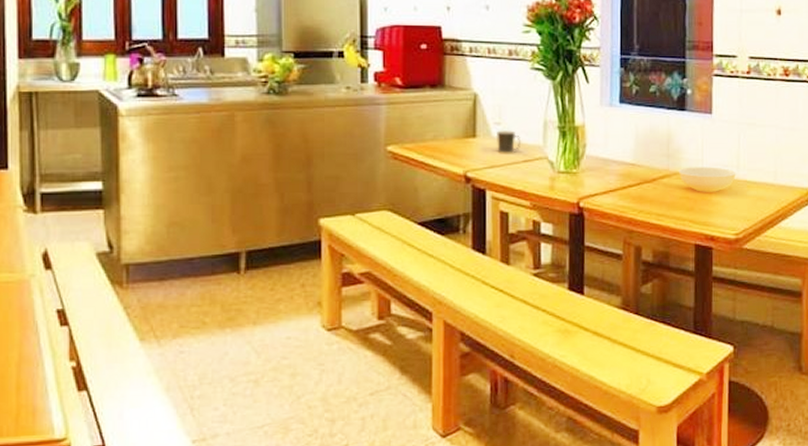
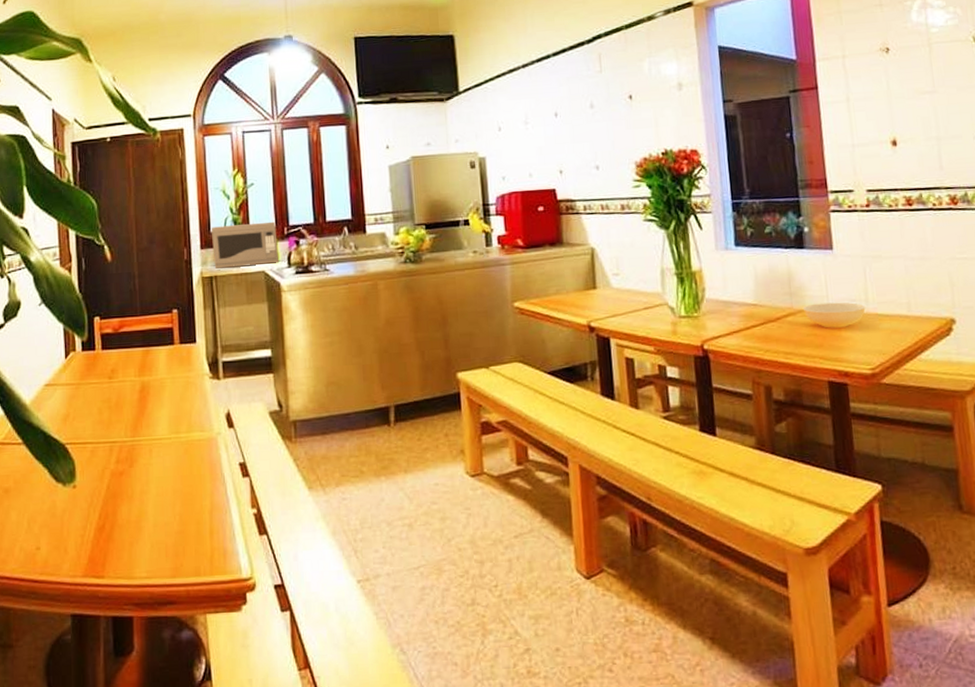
microwave: none [32,33,118,84] -> present [211,221,280,269]
mug: present [496,129,522,154] -> none [615,279,641,303]

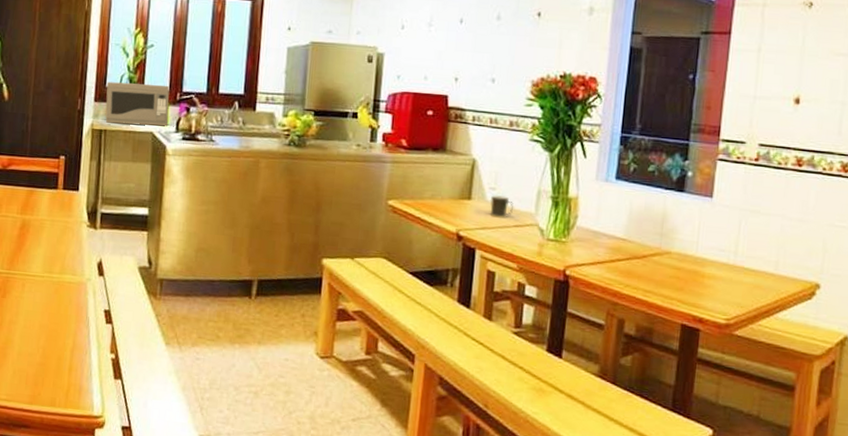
mug: none [615,279,641,303] -> present [489,194,514,218]
bowl: present [802,302,866,329] -> none [670,247,733,276]

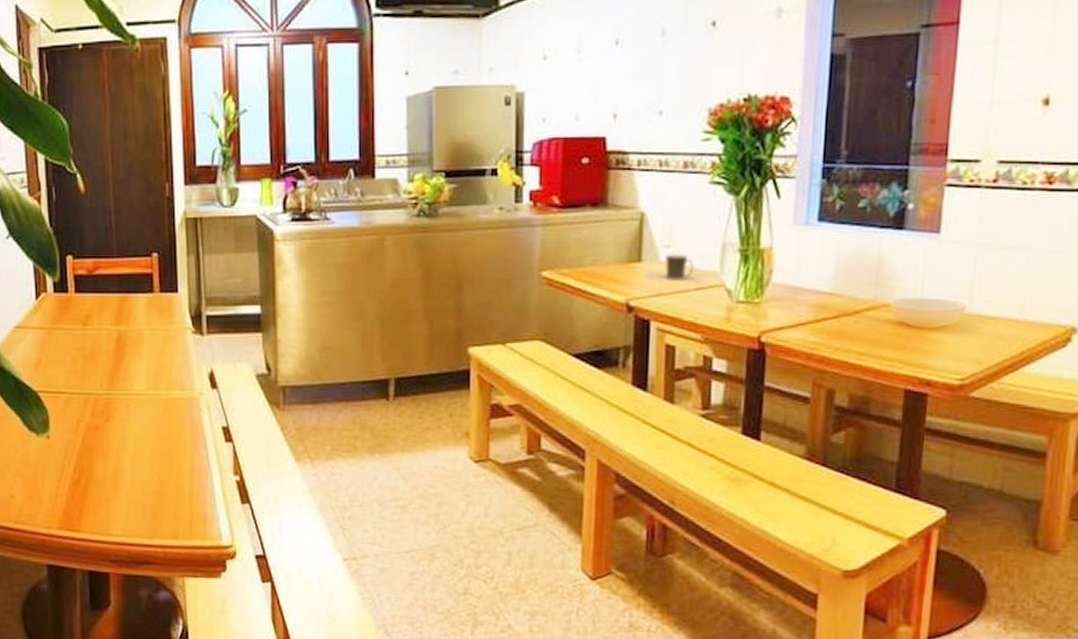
microwave: present [105,82,170,127] -> none [196,157,274,209]
bowl: none [670,247,733,276] -> present [889,297,968,330]

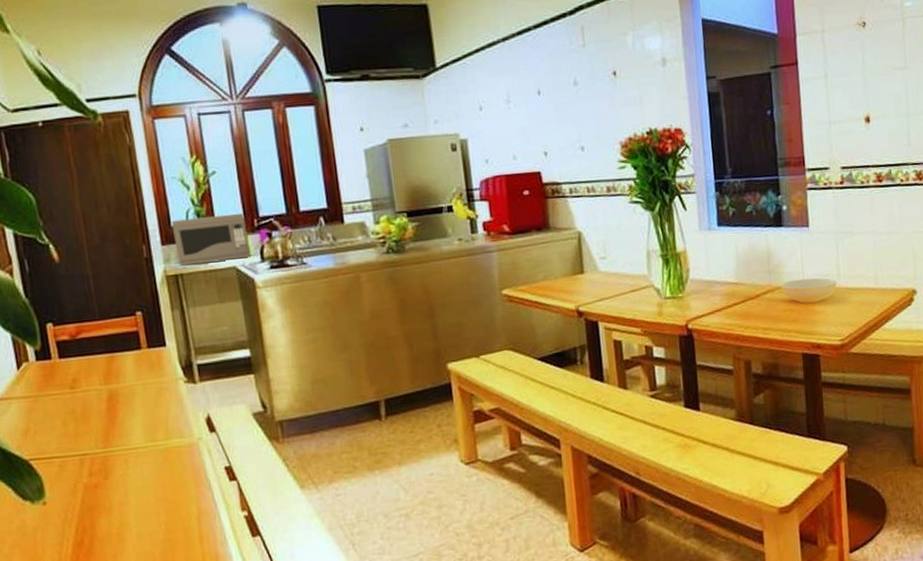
microwave: none [196,157,274,209] -> present [171,213,252,266]
mug: present [664,252,694,281] -> none [602,263,627,287]

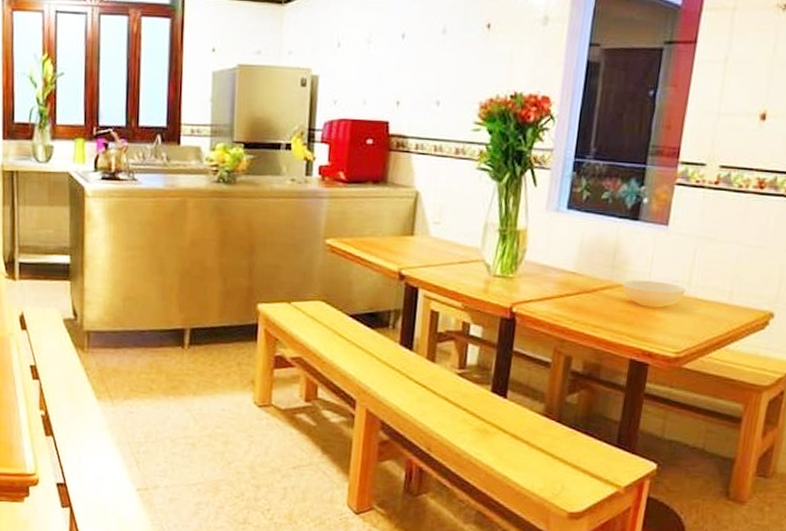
microwave: present [171,213,252,266] -> none [14,116,86,166]

